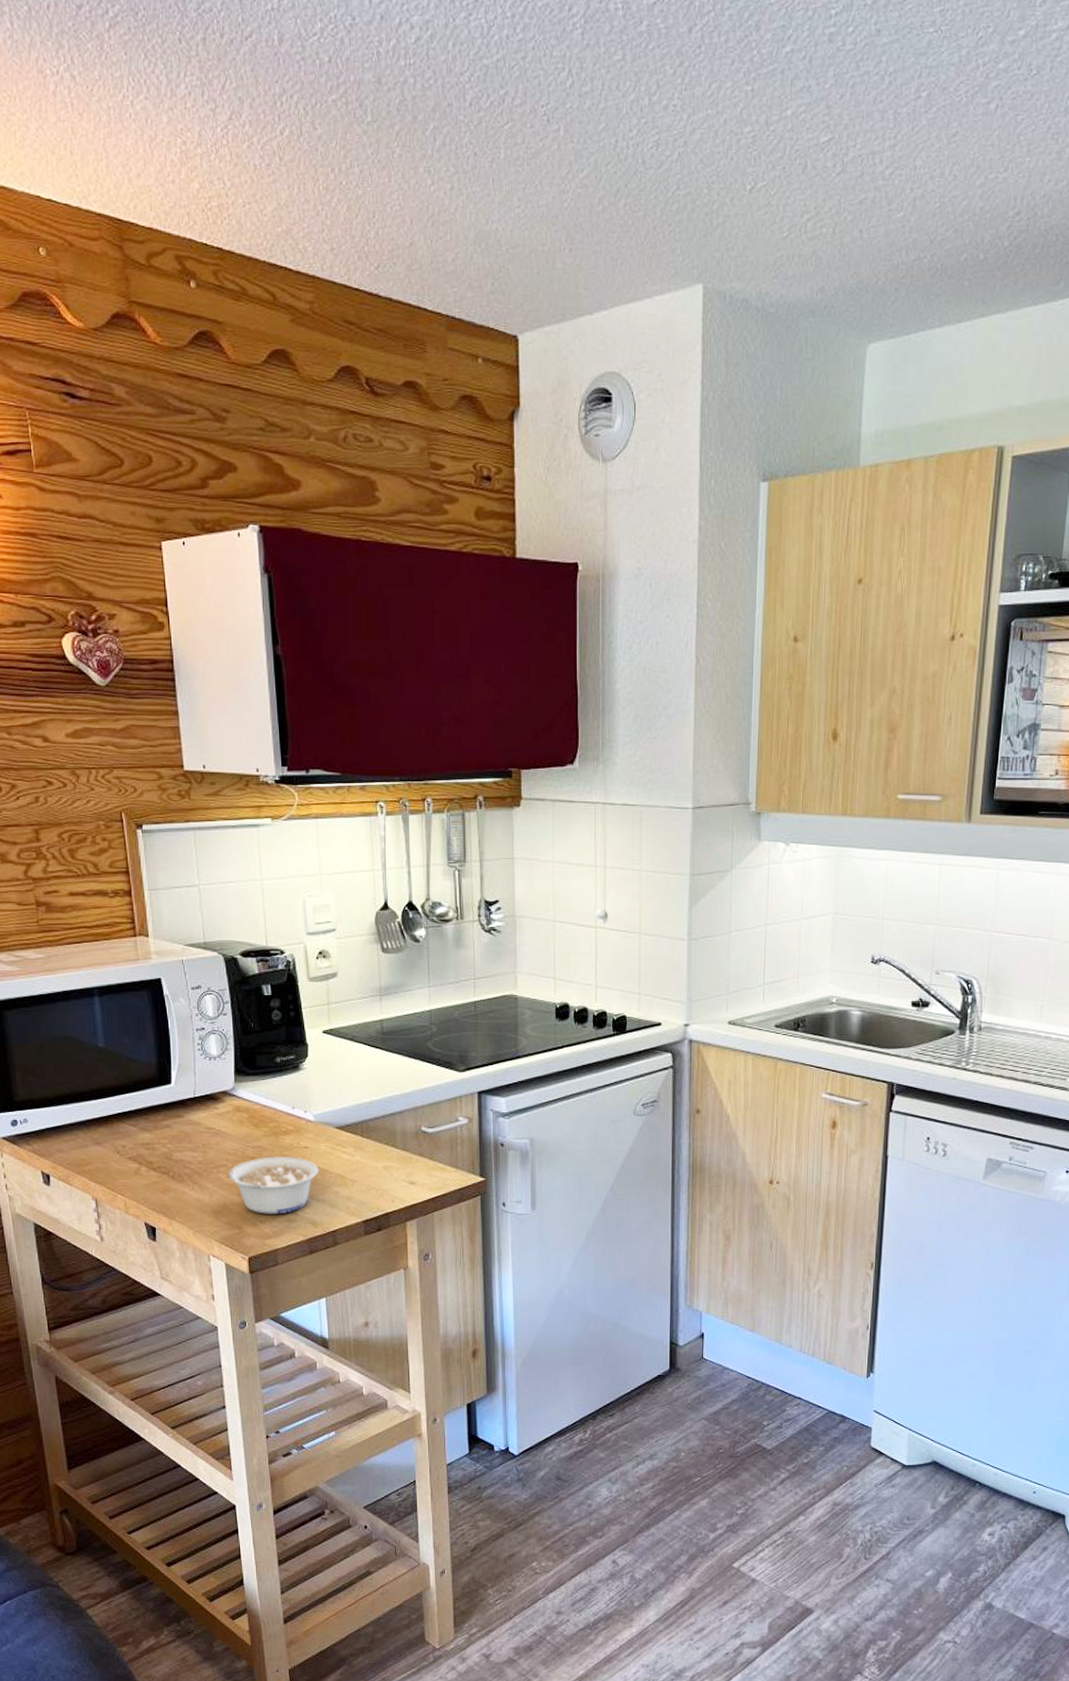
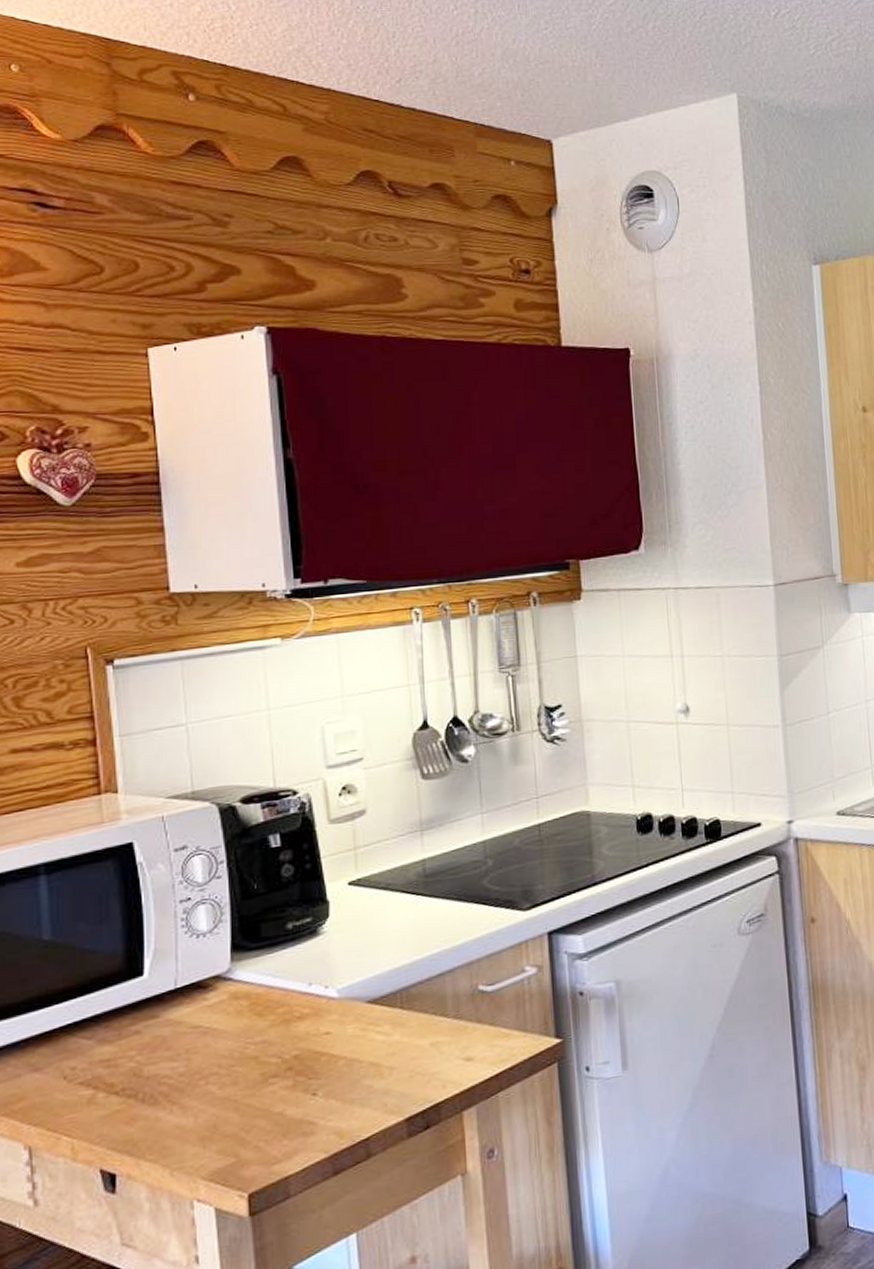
legume: present [228,1157,319,1214] -> none [220,1048,345,1131]

